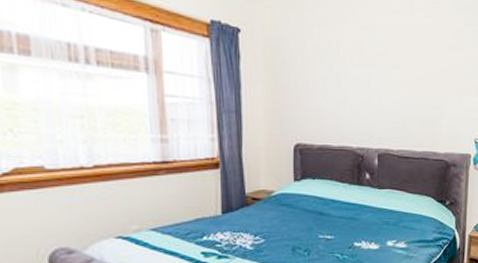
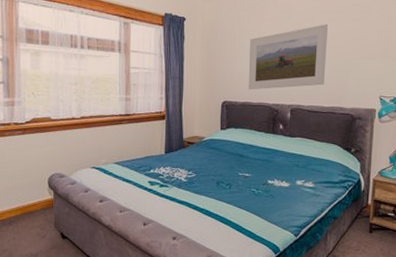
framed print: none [326,48,418,130] -> present [248,23,328,90]

